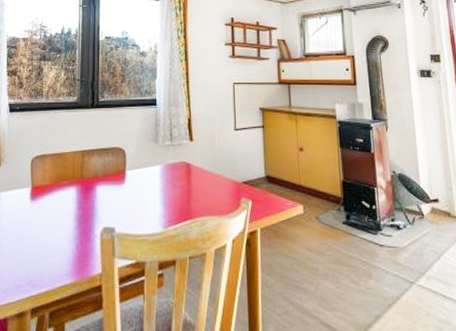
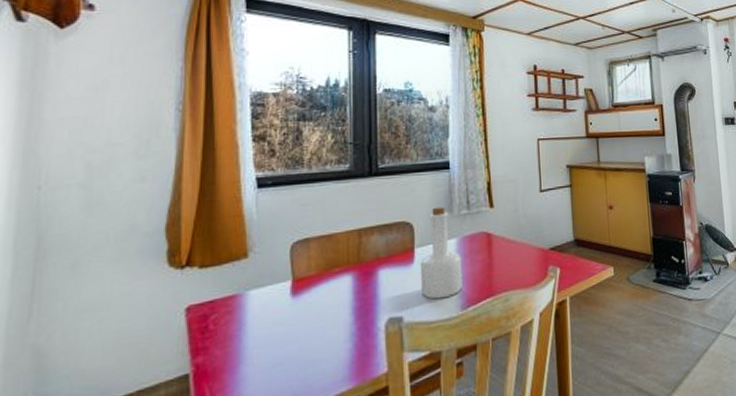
bottle: none [130,137,165,216] -> present [420,206,463,300]

